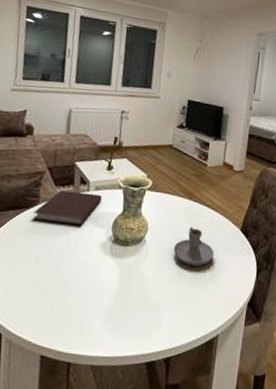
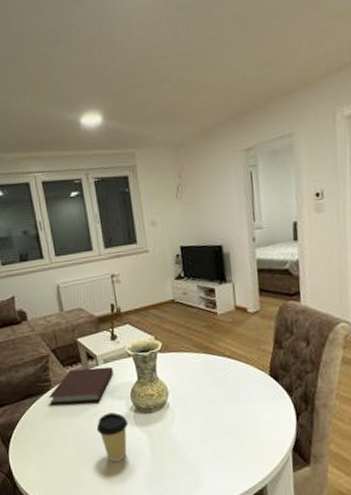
coffee cup: none [71,238,104,289] -> present [96,412,129,462]
candle holder: present [173,227,215,266] -> none [199,381,246,421]

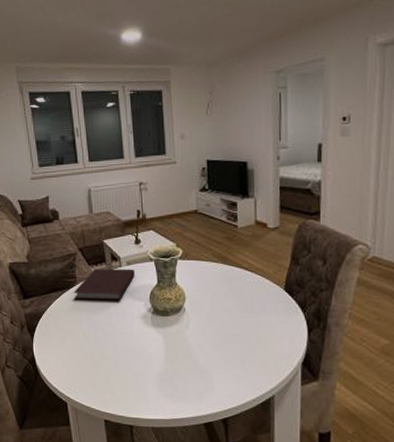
coffee cup: present [96,412,129,462] -> none [115,312,146,359]

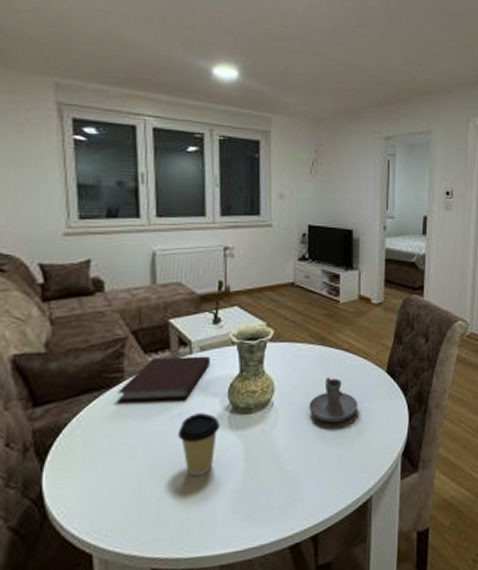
coffee cup: none [115,312,146,359] -> present [177,413,221,477]
candle holder: none [214,291,259,330] -> present [308,377,359,423]

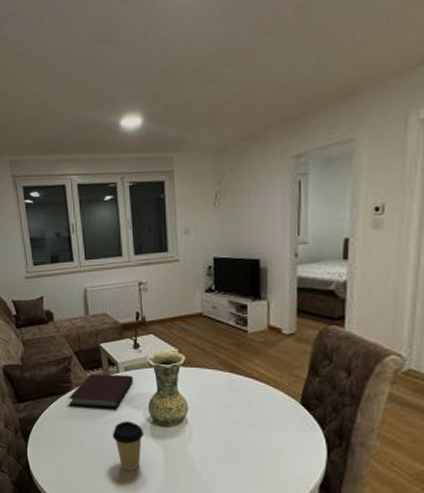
candle holder: present [308,377,359,423] -> none [220,403,270,446]

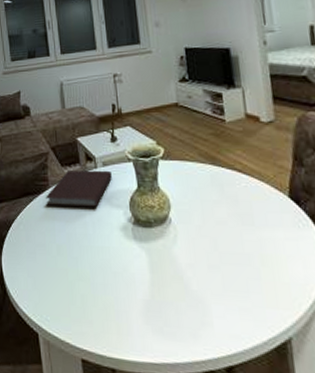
coffee cup: present [112,421,144,471] -> none [92,222,126,281]

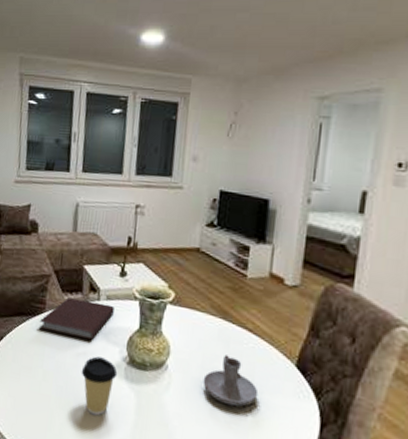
coffee cup: none [92,222,126,281] -> present [81,356,118,416]
candle holder: none [206,198,261,248] -> present [203,354,259,407]

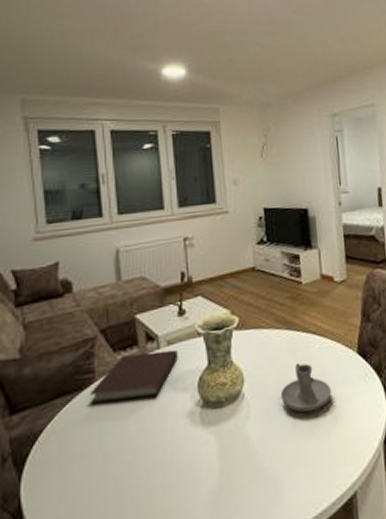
coffee cup: present [81,356,118,416] -> none [150,409,193,480]

